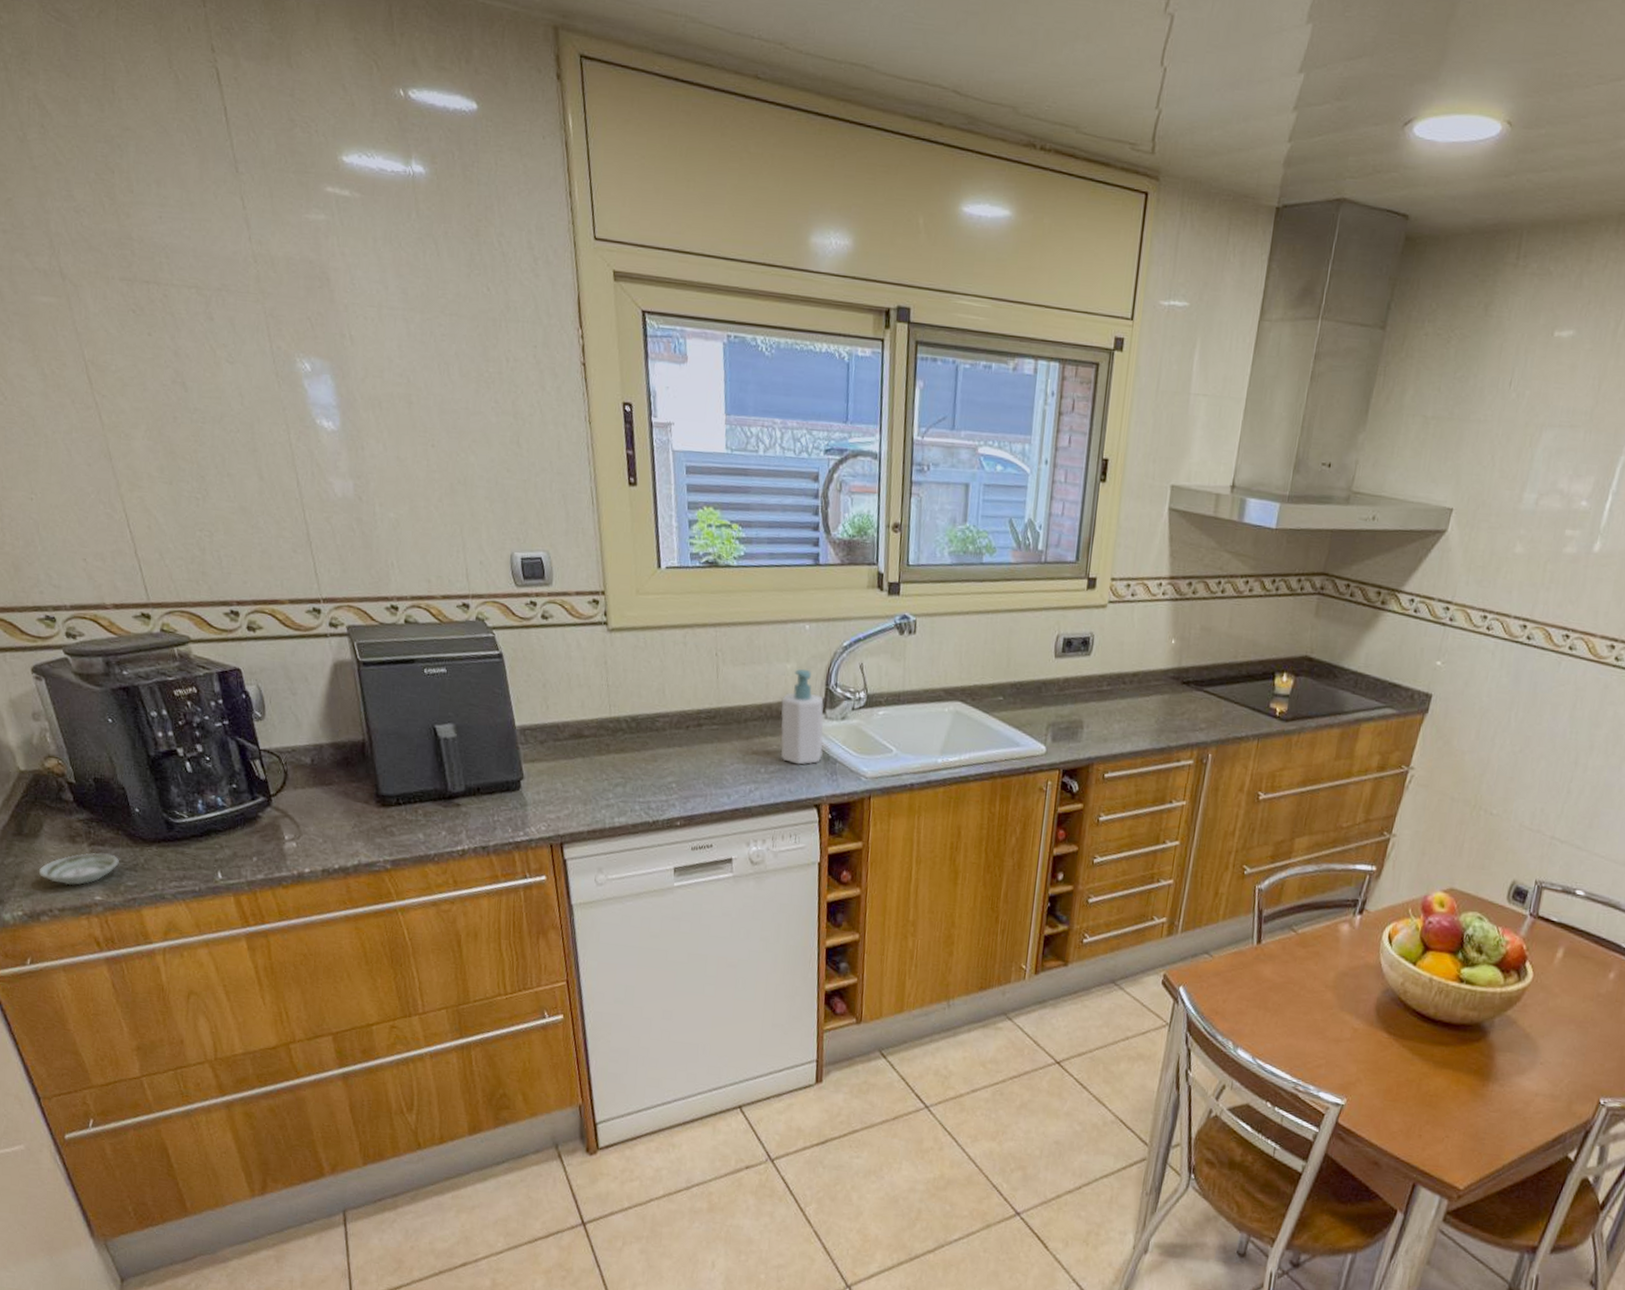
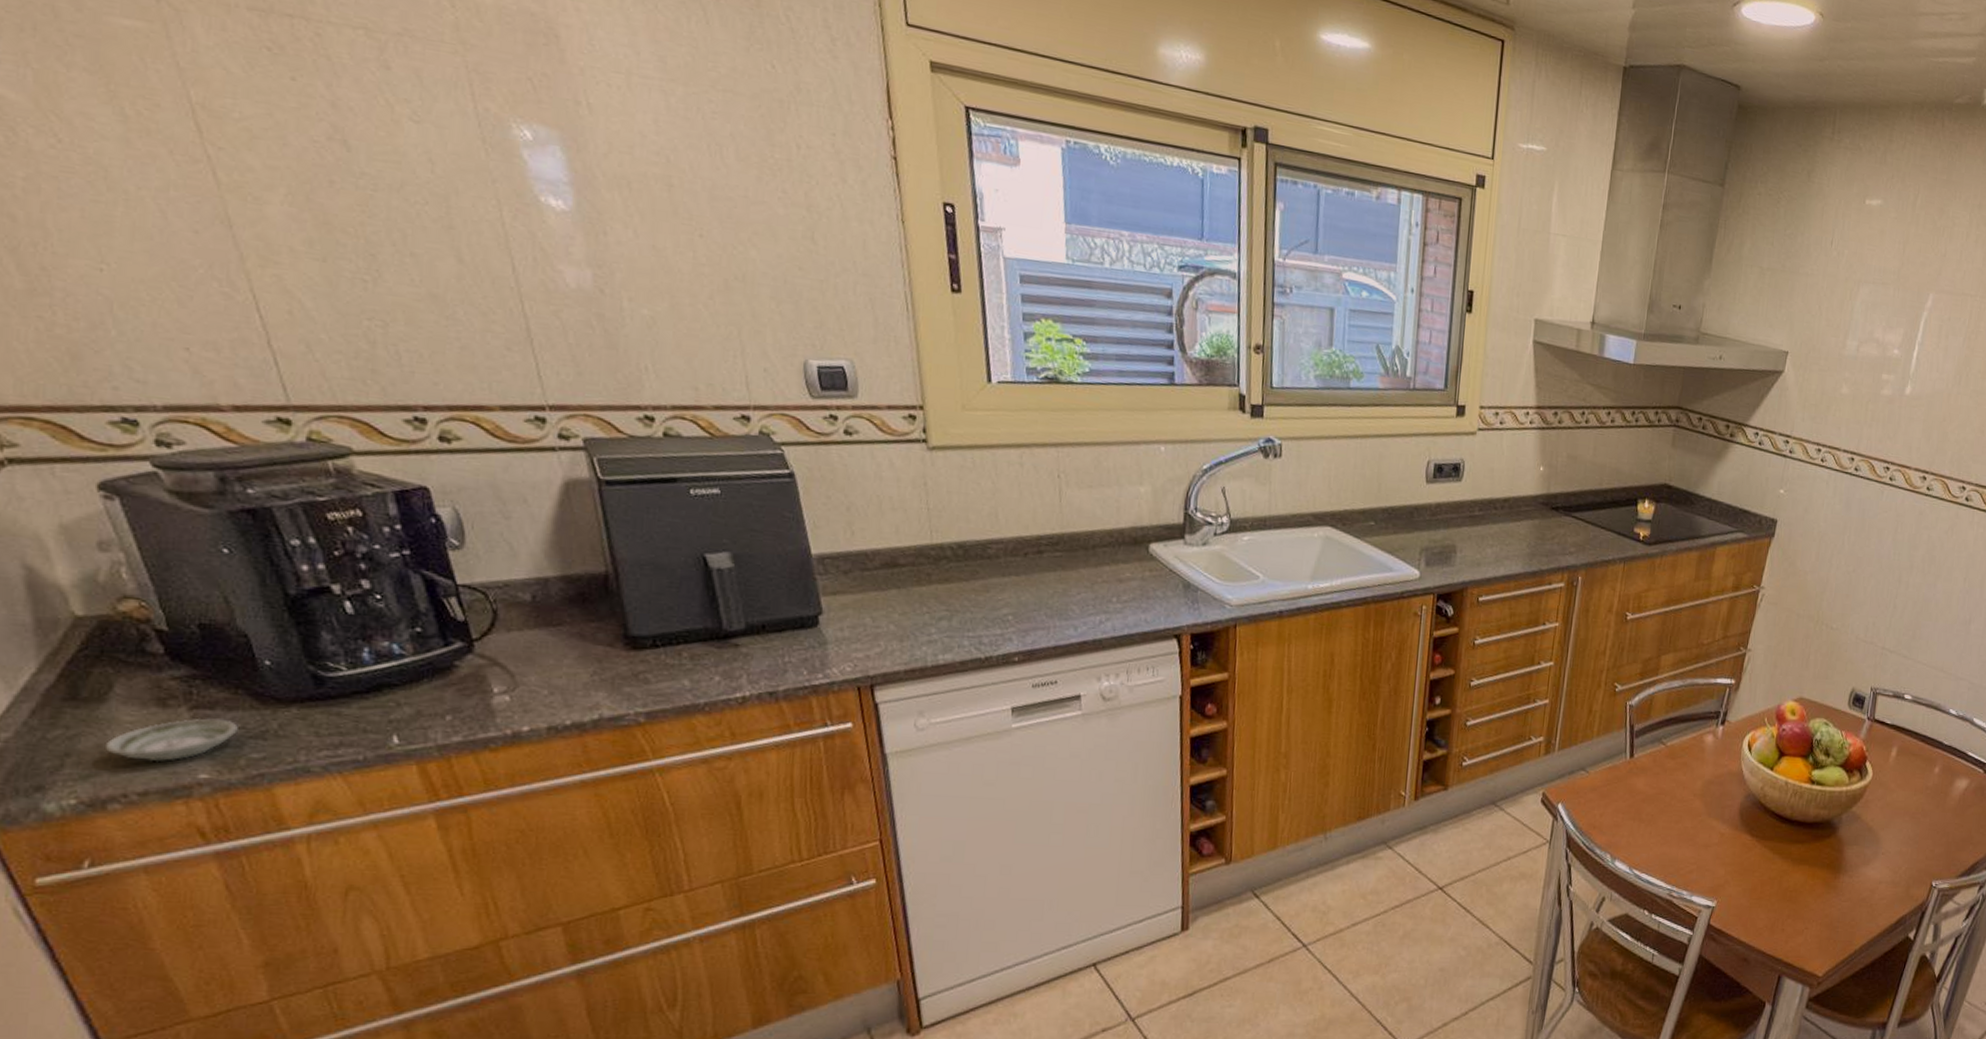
soap bottle: present [780,668,824,765] -> none [1134,492,1183,593]

